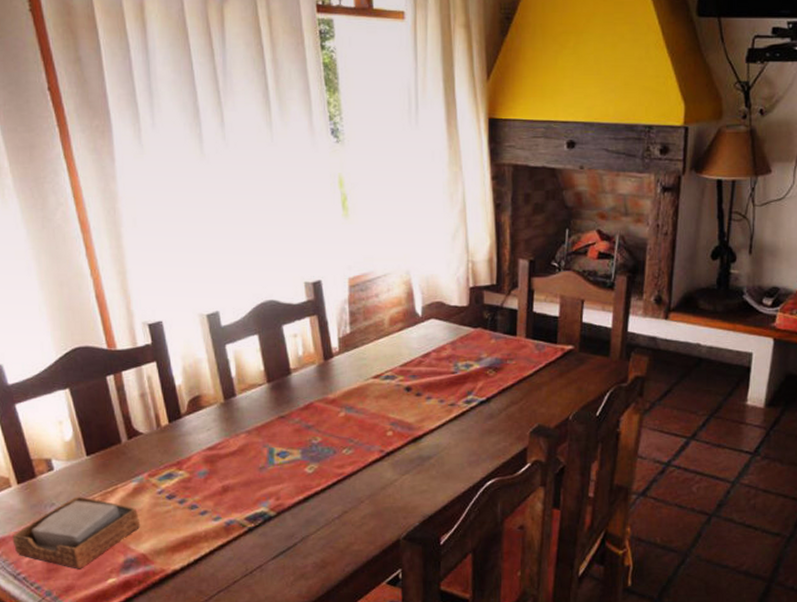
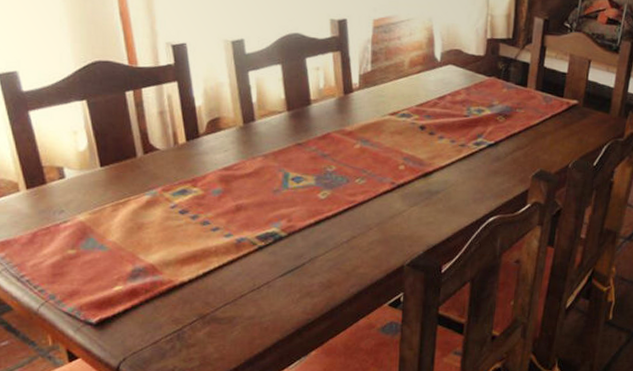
napkin holder: present [12,496,140,569] -> none [17,205,150,276]

